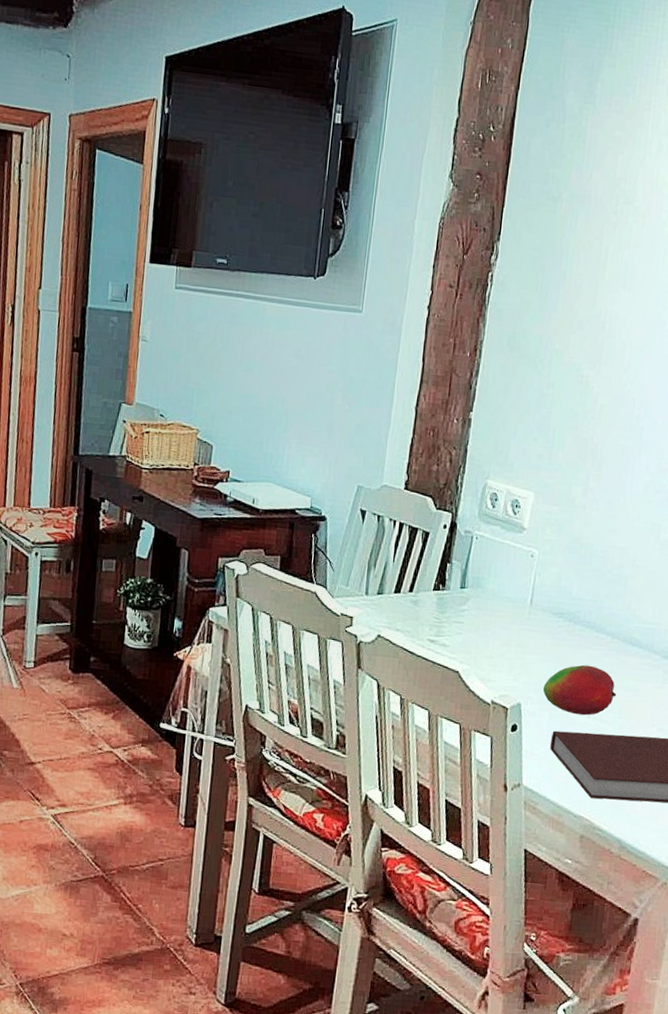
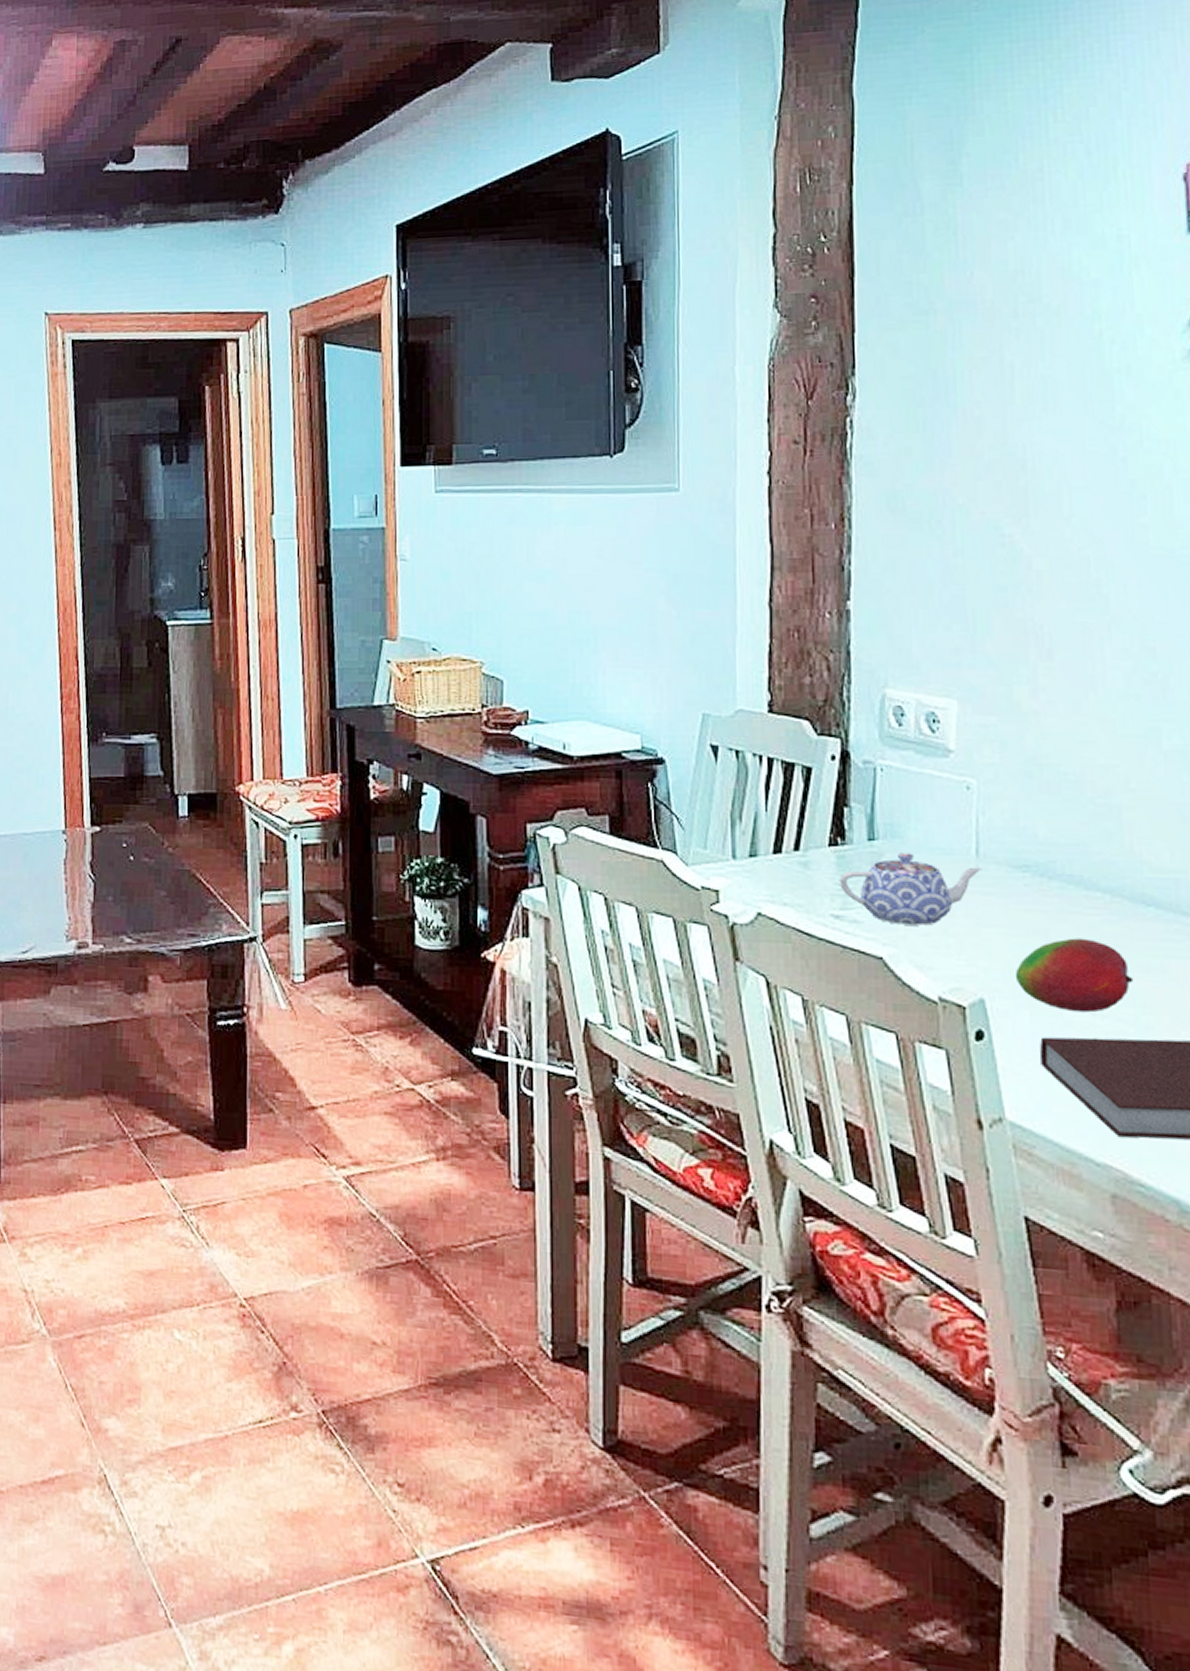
teapot: none [437,598,533,651] -> present [839,853,982,926]

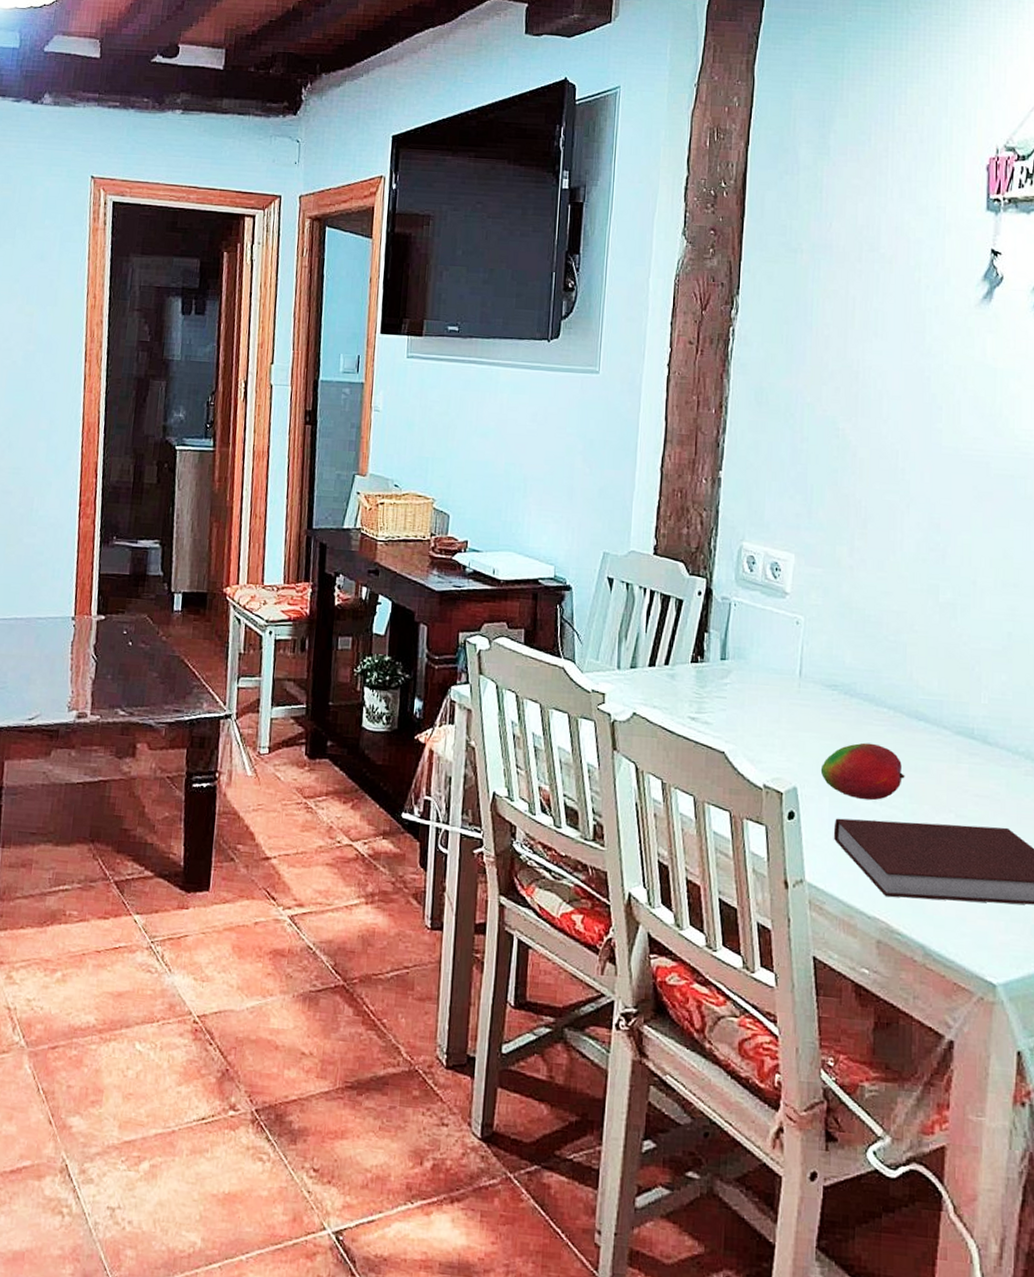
teapot: present [839,853,982,926] -> none [697,671,803,729]

